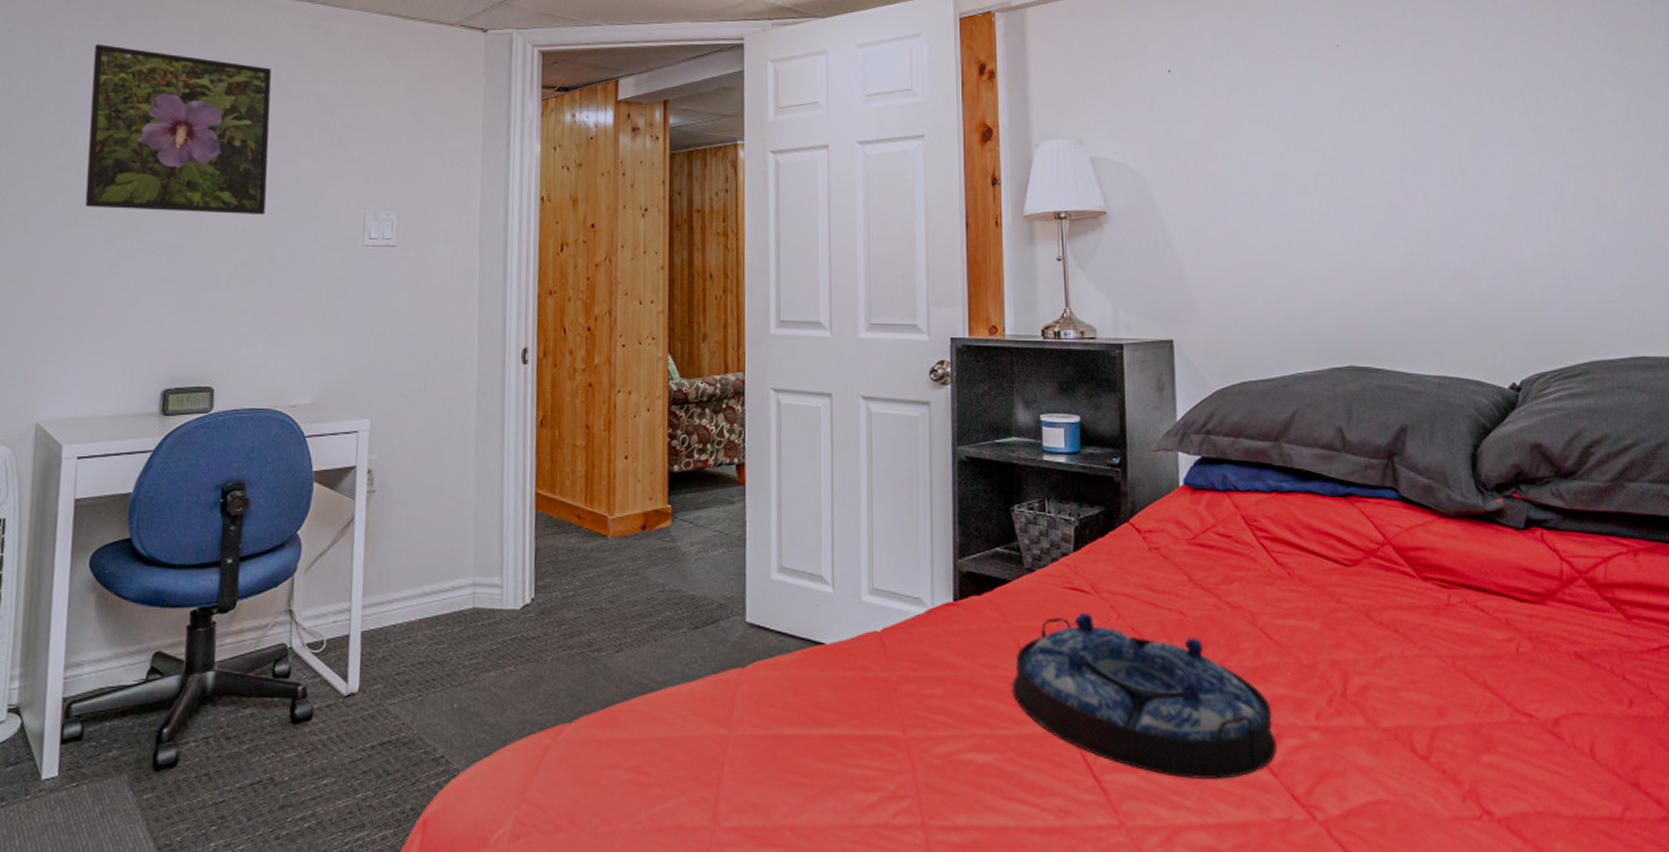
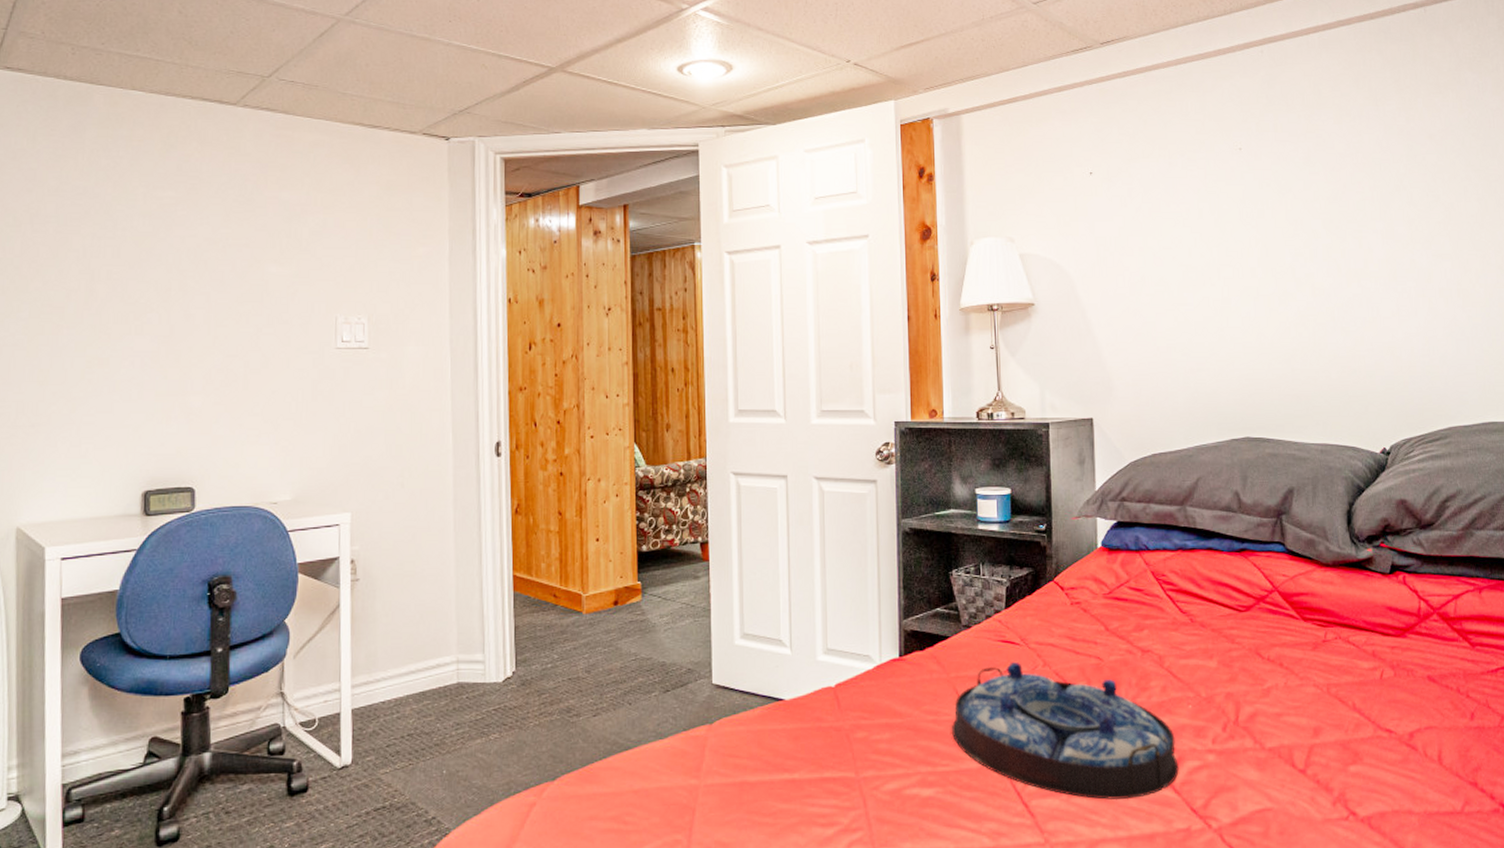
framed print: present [85,44,272,215] -> none [51,154,237,320]

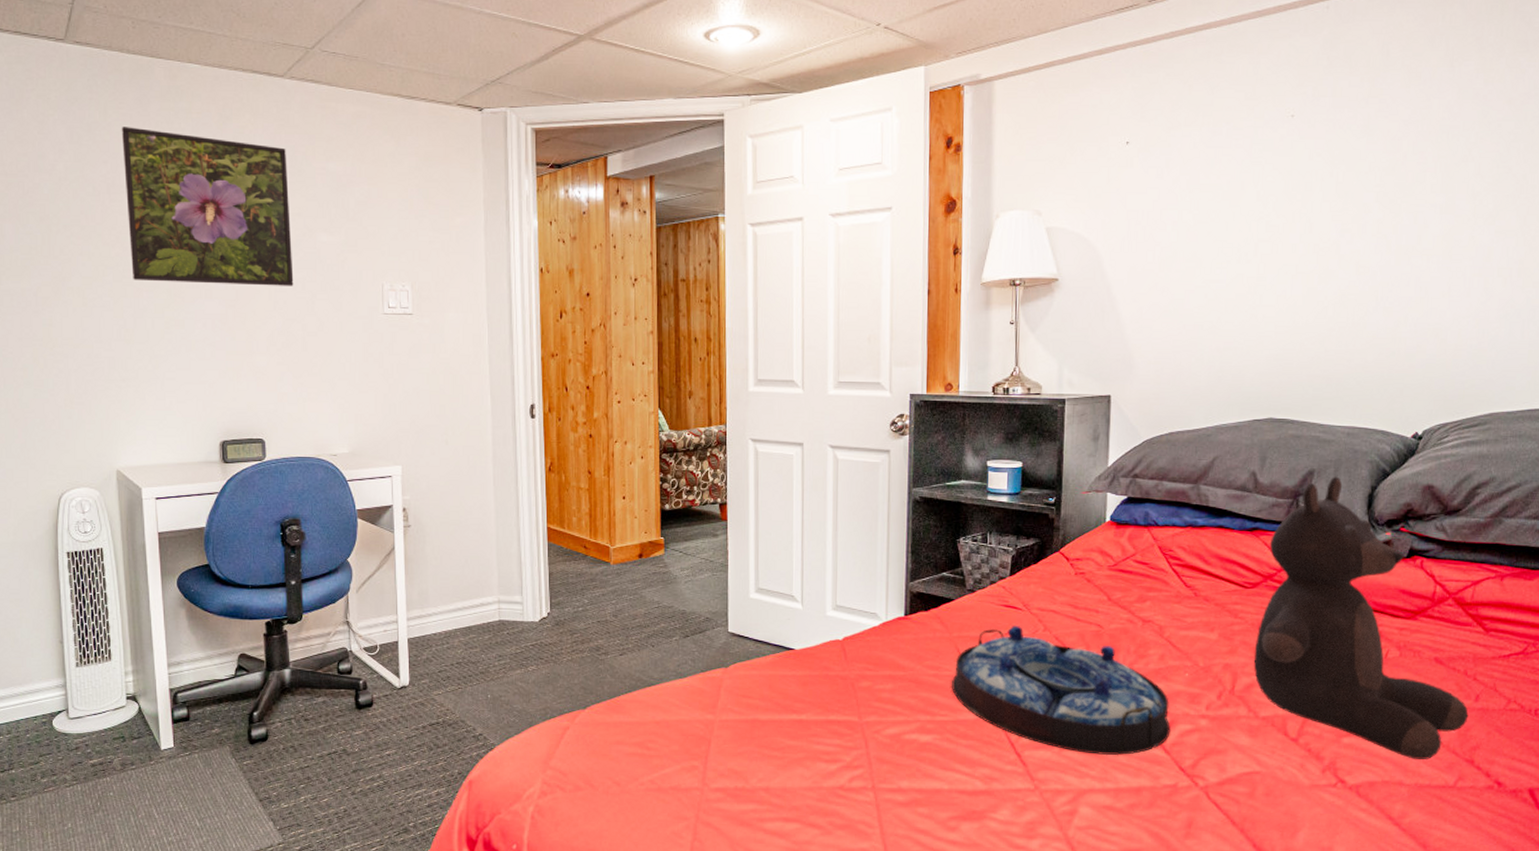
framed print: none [51,154,237,320] -> present [121,127,294,286]
teddy bear: none [1254,494,1467,785] -> present [1253,476,1469,760]

